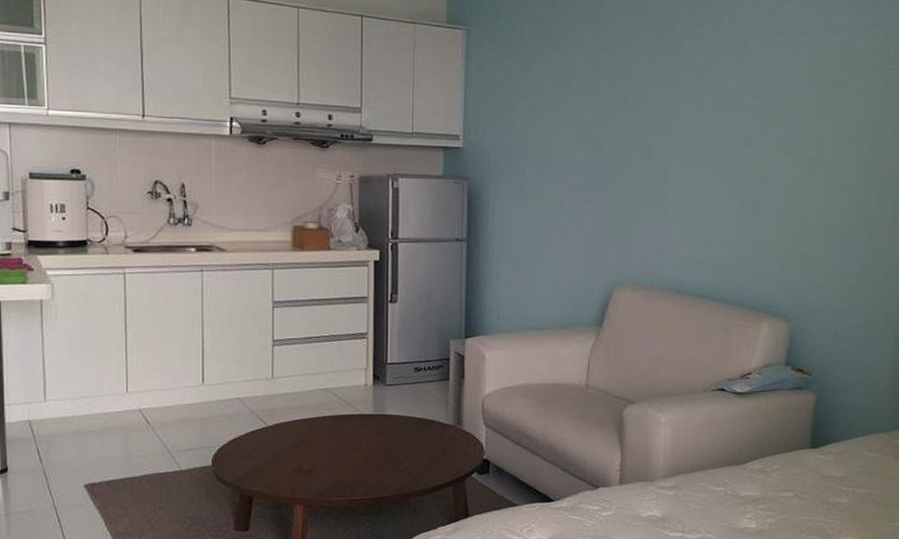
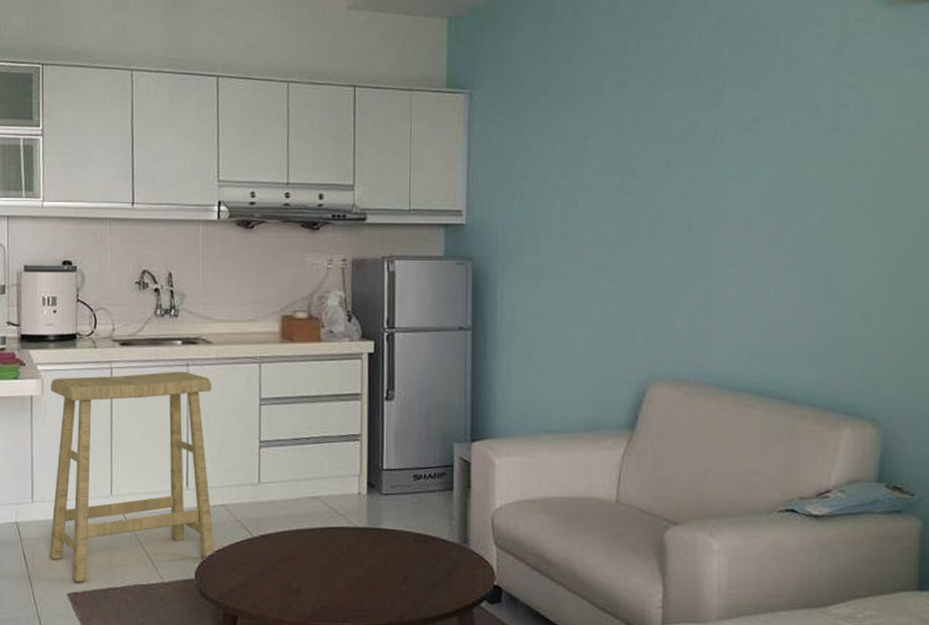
stool: none [62,276,231,475] -> present [49,371,215,583]

